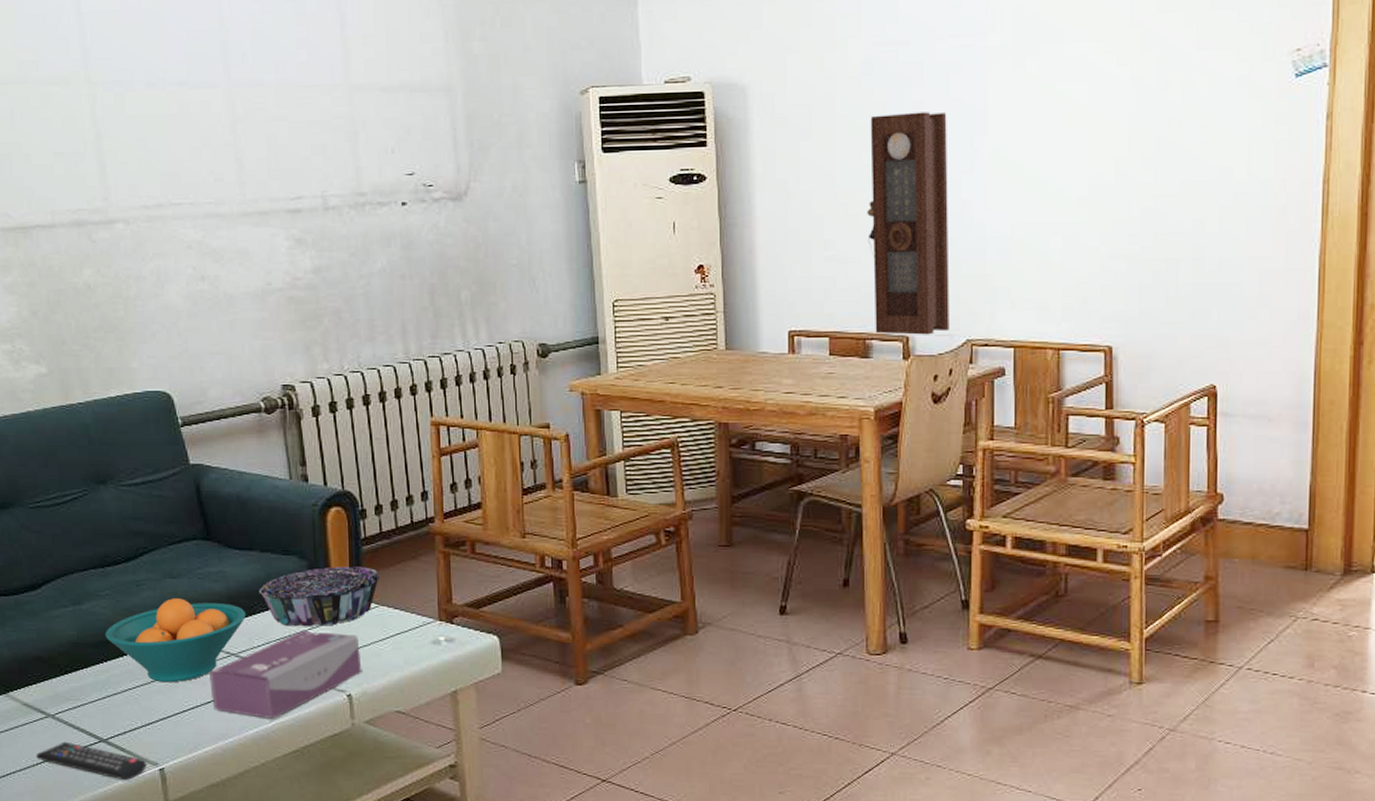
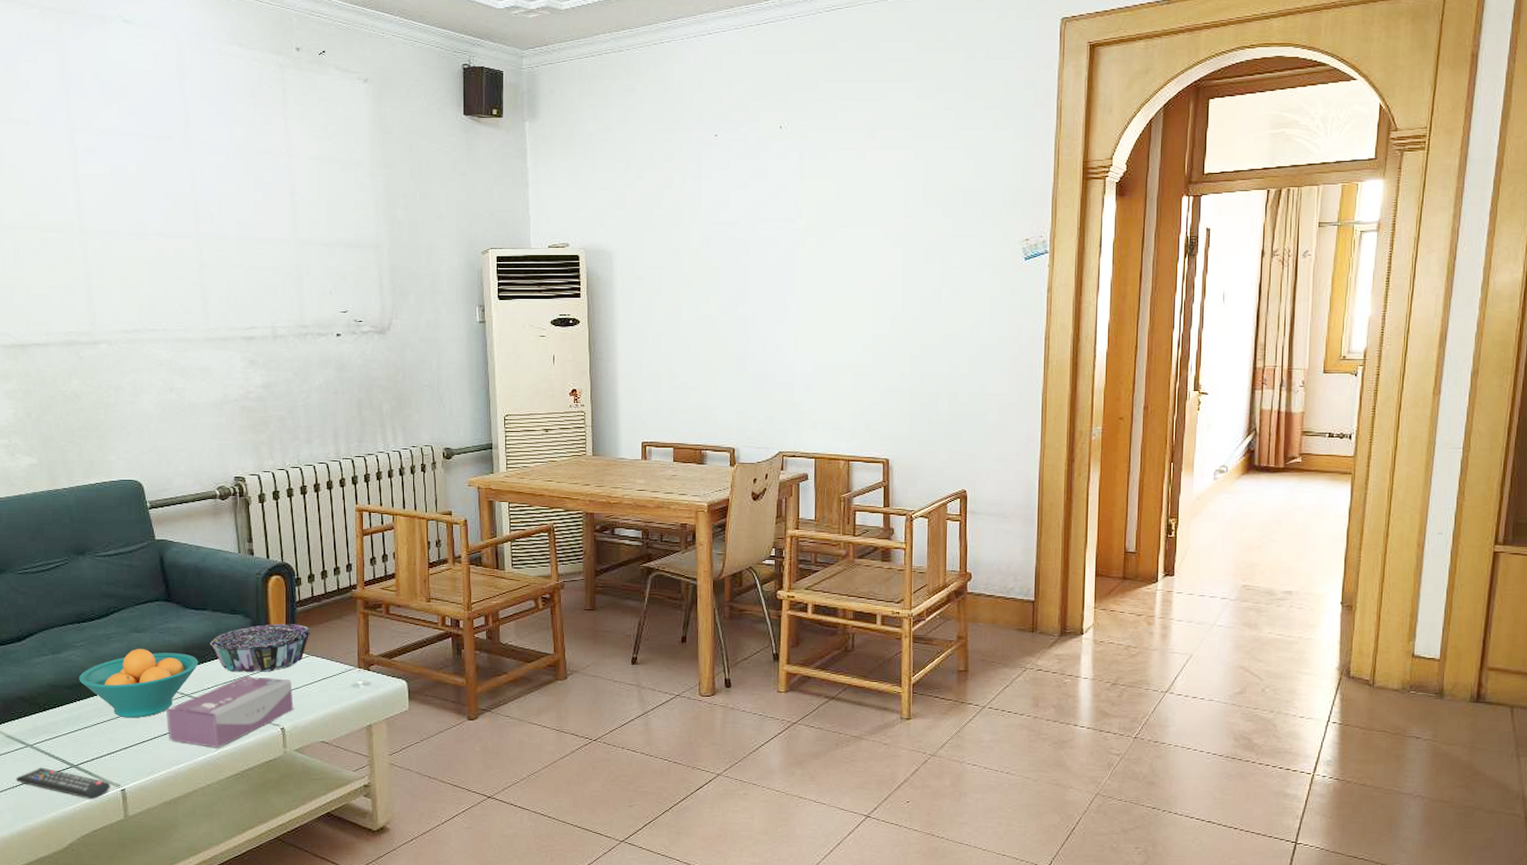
pendulum clock: present [867,112,950,335] -> none [704,277,767,447]

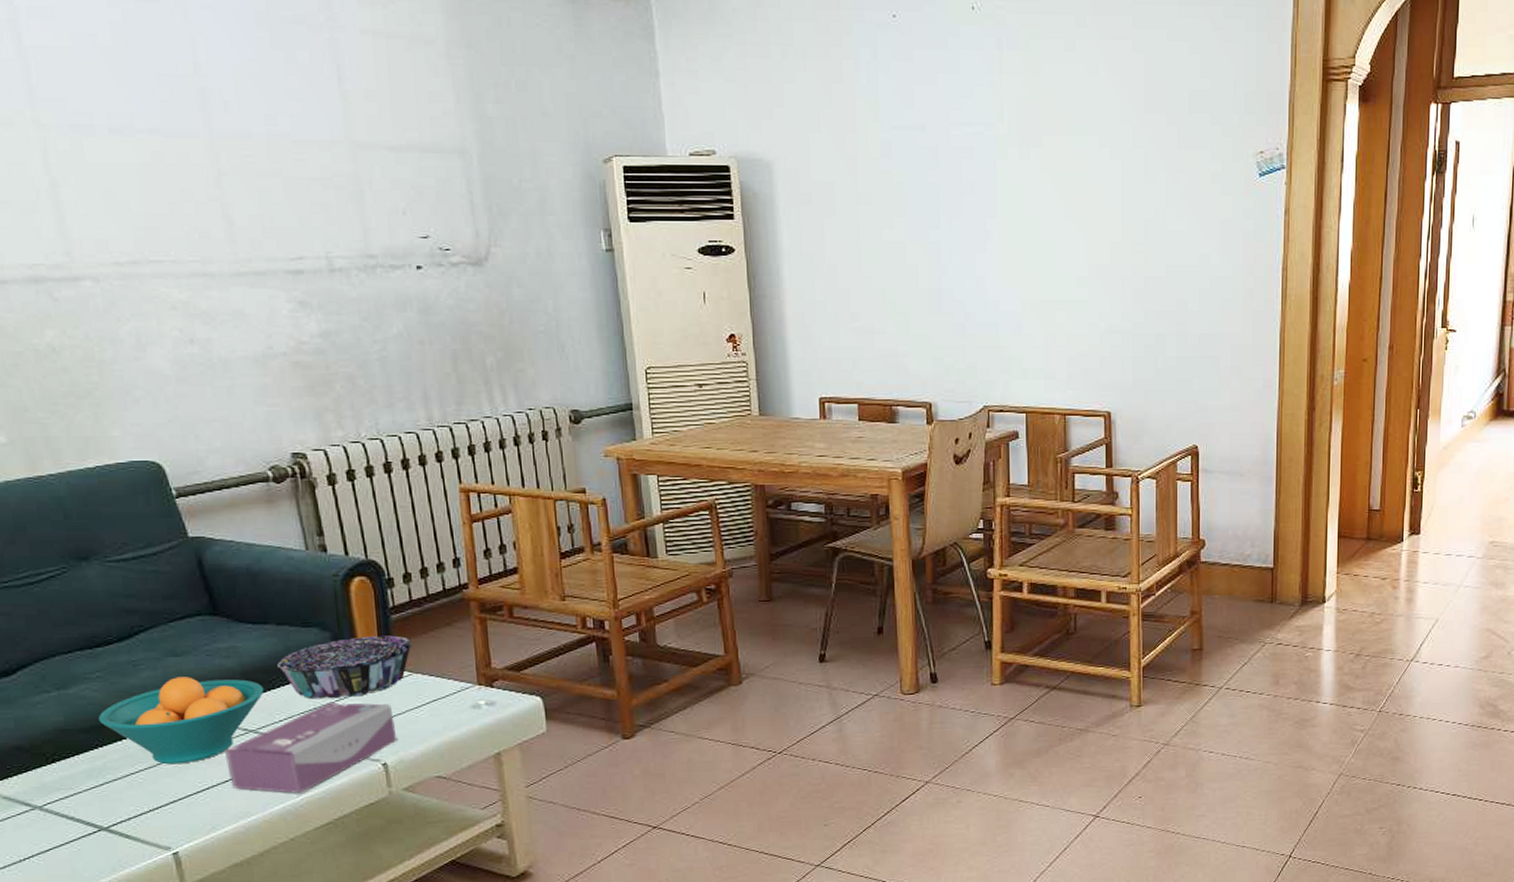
remote control: present [15,767,110,800] -> none [21,833,157,868]

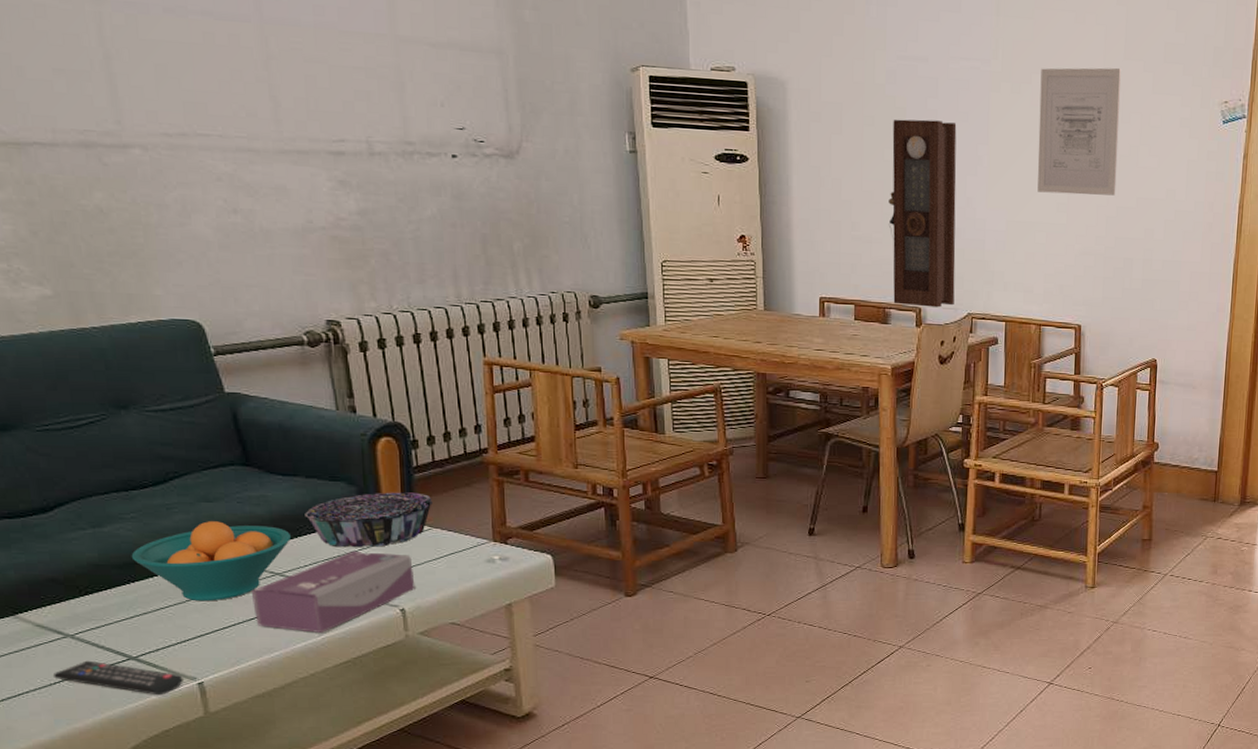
remote control: none [21,833,157,868] -> present [52,660,183,696]
pendulum clock: none [890,194,968,402] -> present [888,119,957,308]
wall art: none [1052,122,1142,266] -> present [1037,67,1122,196]

